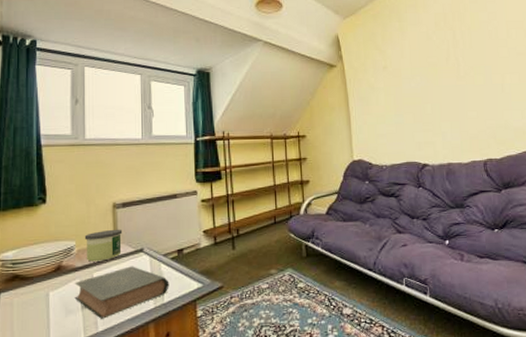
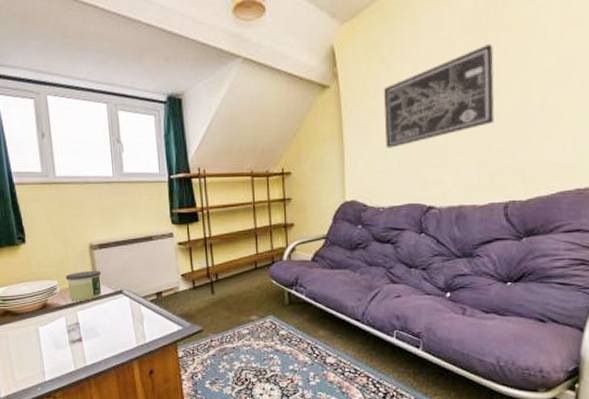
book: present [74,266,169,319] -> none [60,307,150,354]
wall art: none [379,37,468,116] -> present [383,43,495,149]

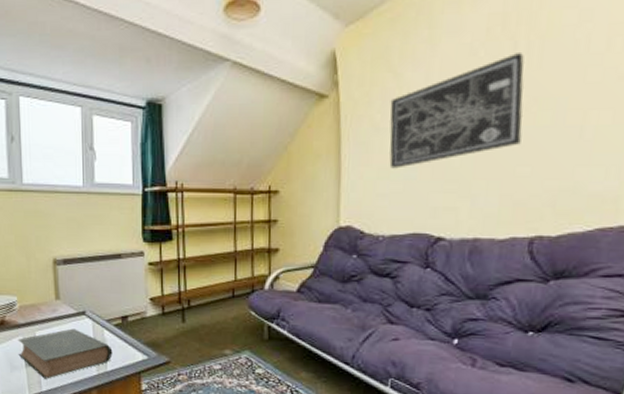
book: none [60,307,150,354] -> present [17,328,113,379]
candle: present [65,270,102,301] -> none [25,287,64,320]

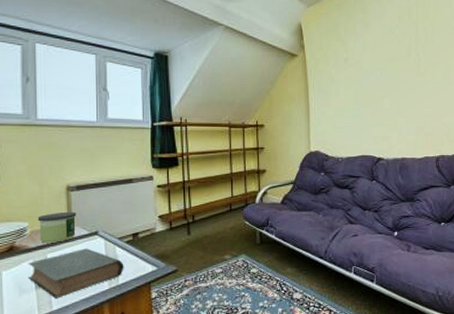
candle: none [25,287,64,320] -> present [37,211,77,243]
wall art: present [389,51,524,169] -> none [341,32,426,109]

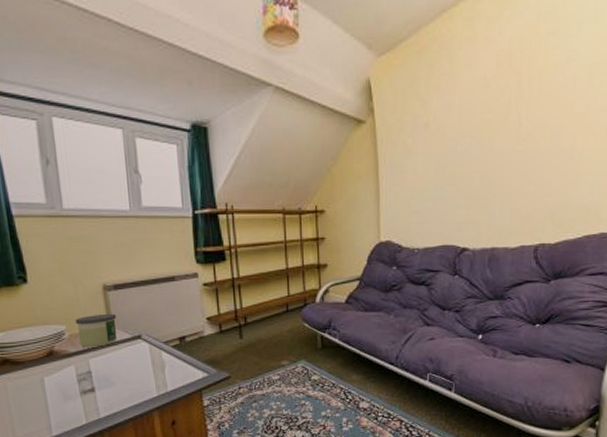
book: present [28,248,124,299] -> none [69,353,172,406]

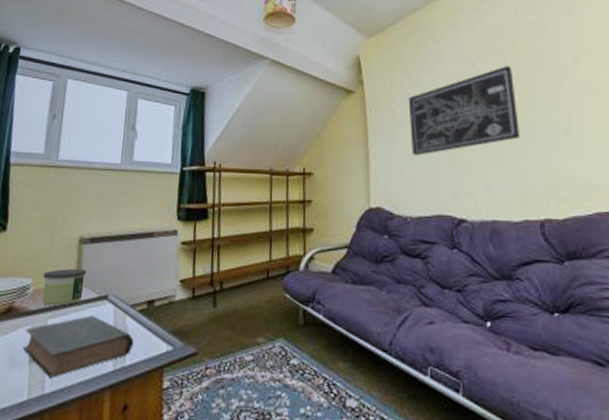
book: none [69,353,172,406] -> present [22,315,134,378]
wall art: none [419,85,527,188] -> present [408,65,520,156]

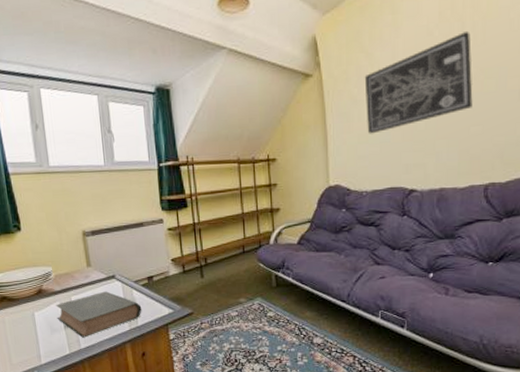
candle: present [42,268,87,306] -> none [59,256,95,286]

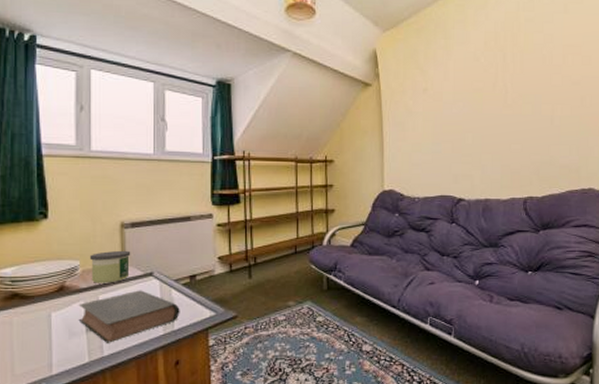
candle: none [59,256,95,286] -> present [89,250,131,283]
wall art: present [364,30,473,134] -> none [419,60,513,144]

